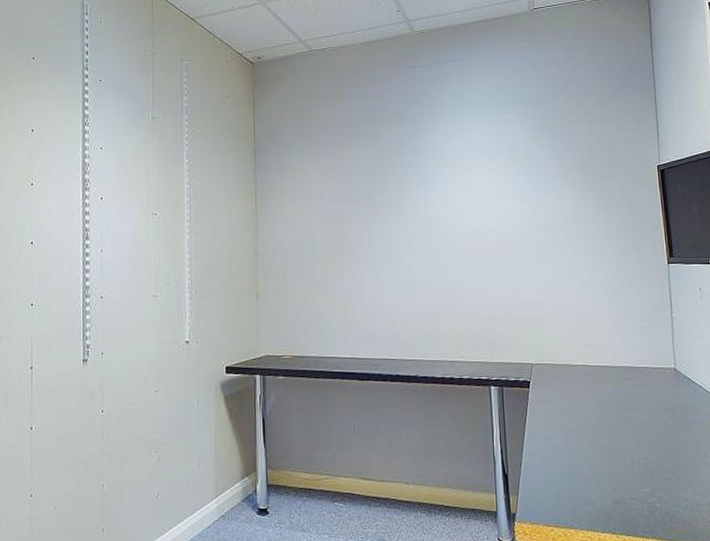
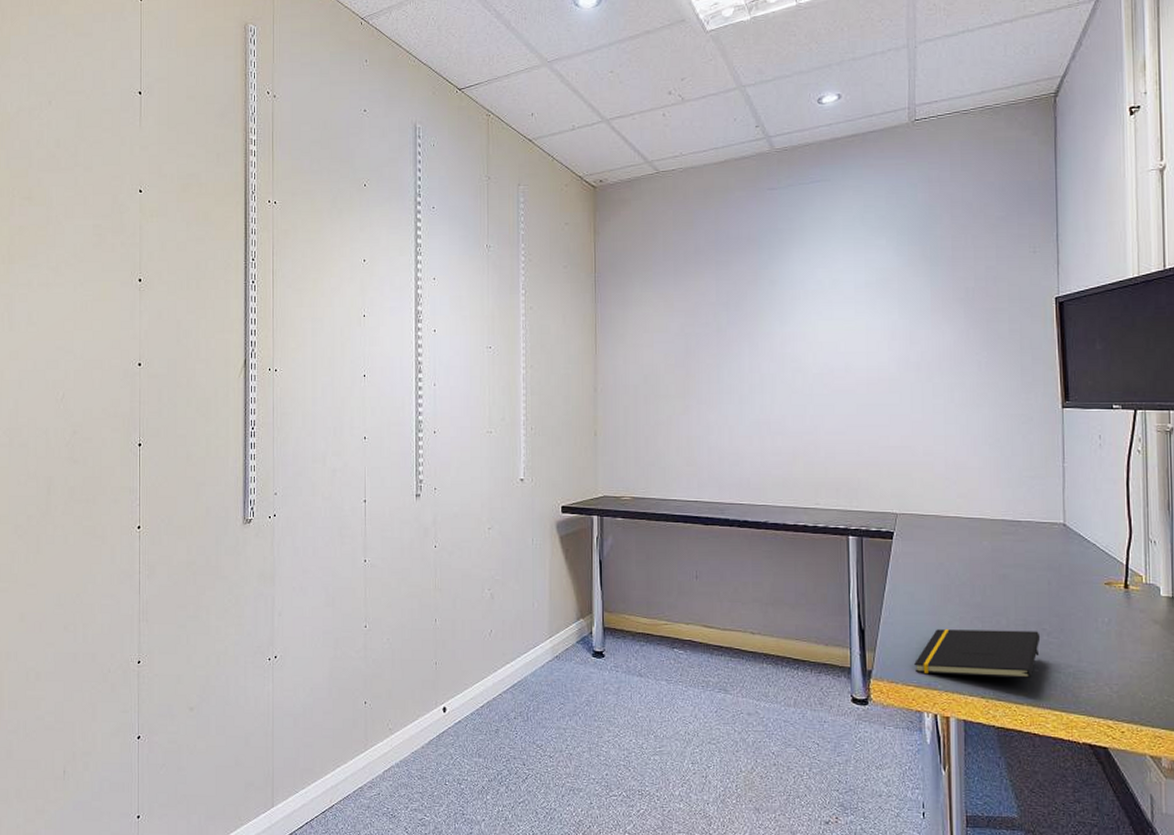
notepad: none [553,468,661,514] -> present [914,629,1041,679]

